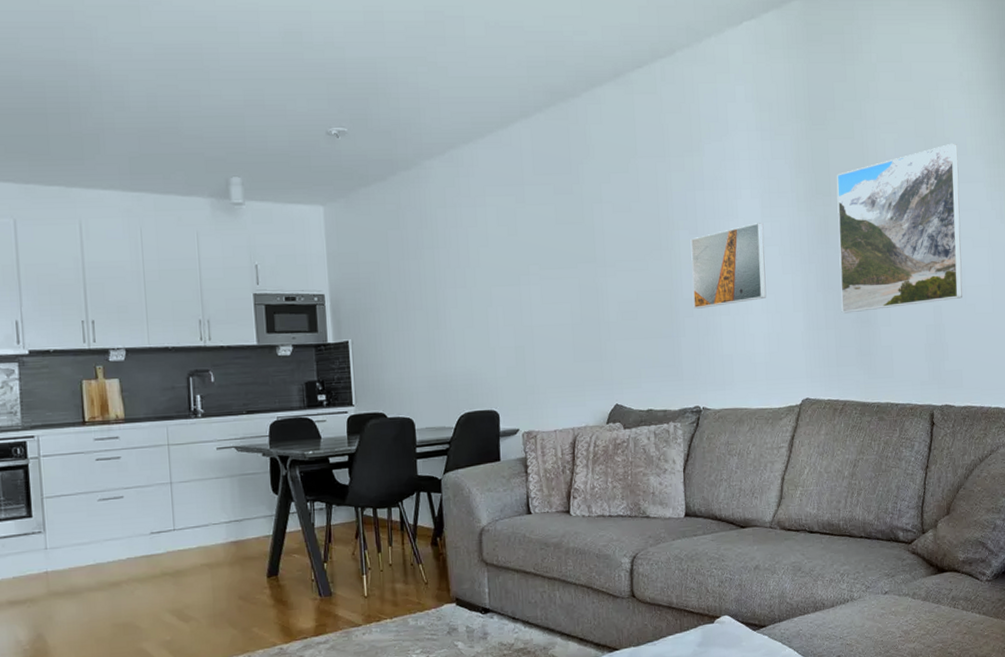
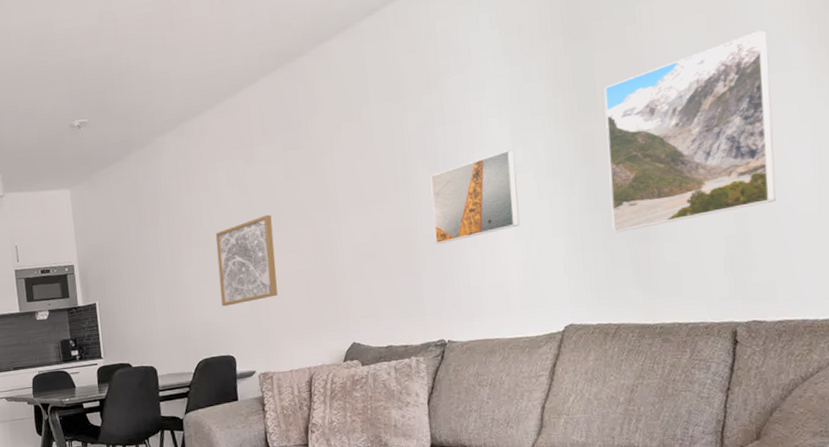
wall art: none [482,260,544,356] -> present [215,214,278,307]

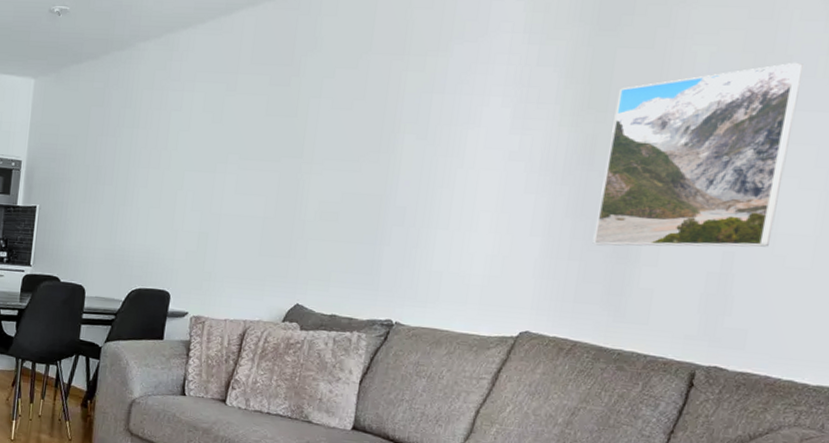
wall art: present [215,214,278,307] -> none [168,149,241,239]
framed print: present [430,149,520,244] -> none [405,134,511,219]

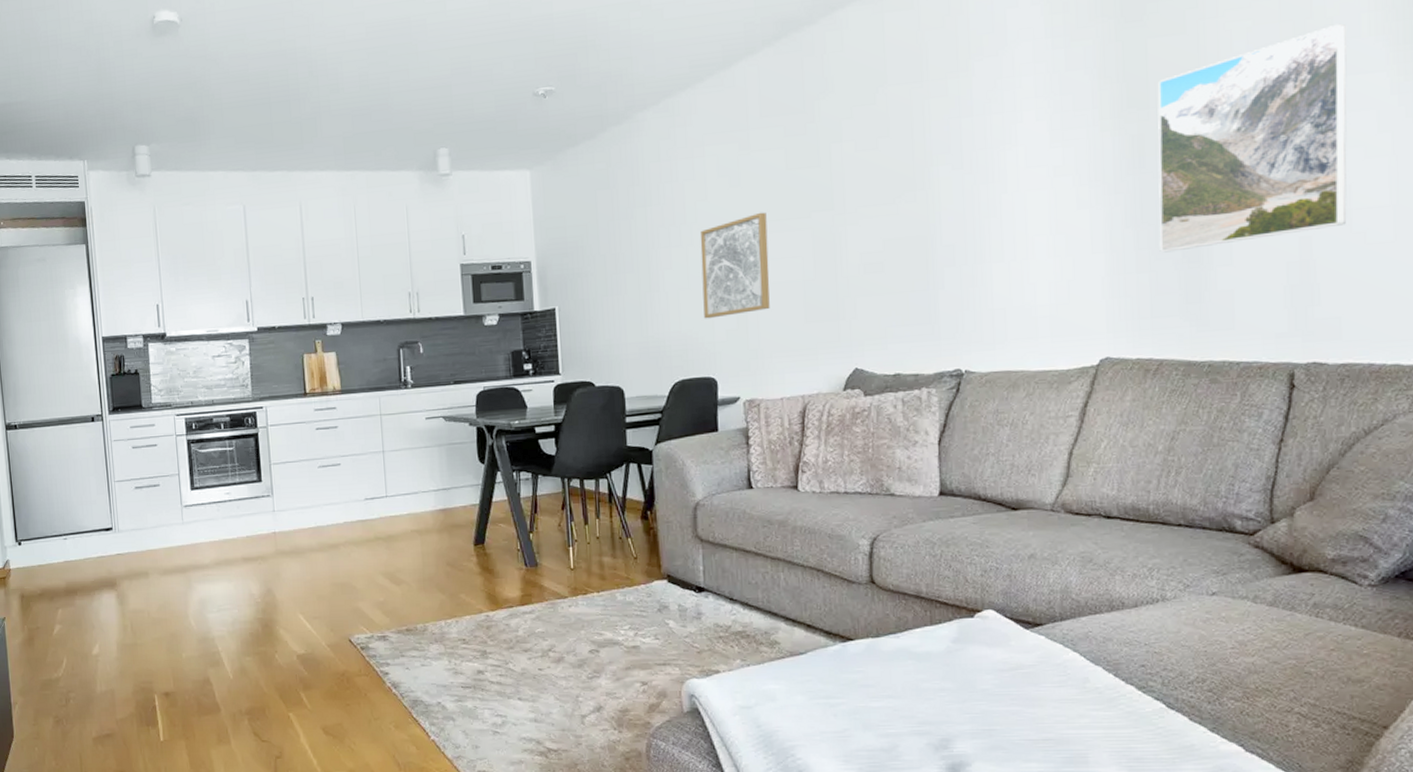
wall art: none [168,149,241,239] -> present [700,212,770,319]

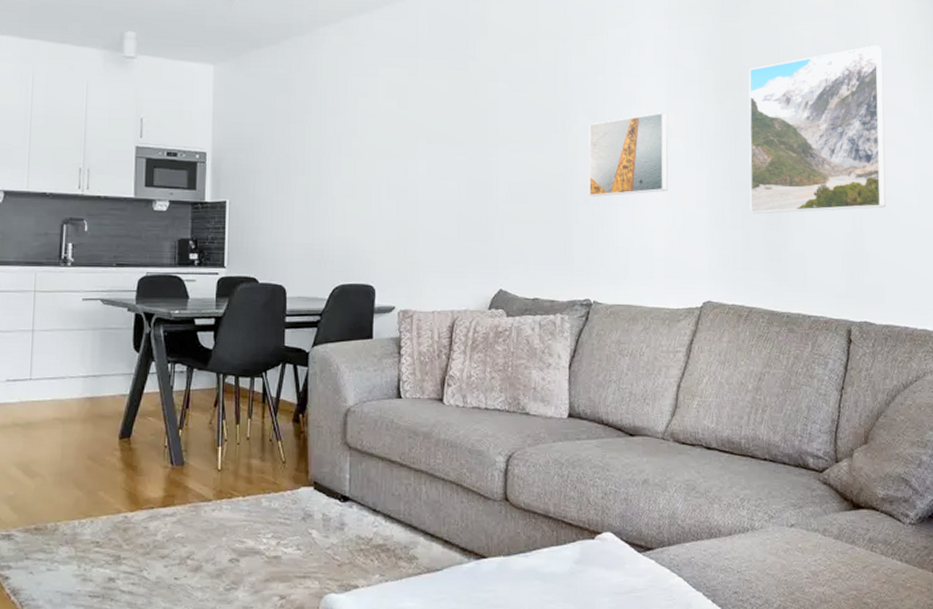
wall art: present [700,212,770,319] -> none [367,134,429,228]
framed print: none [953,149,1054,257] -> present [588,112,669,197]

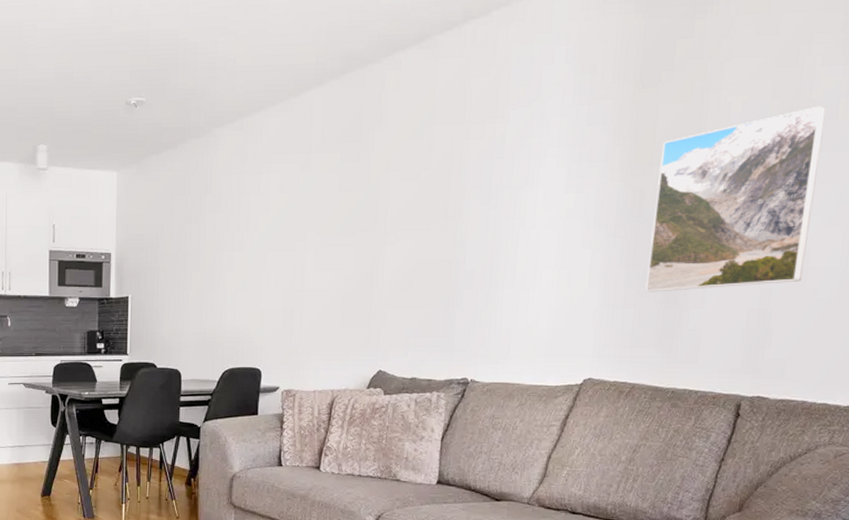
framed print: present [588,112,669,197] -> none [474,193,567,281]

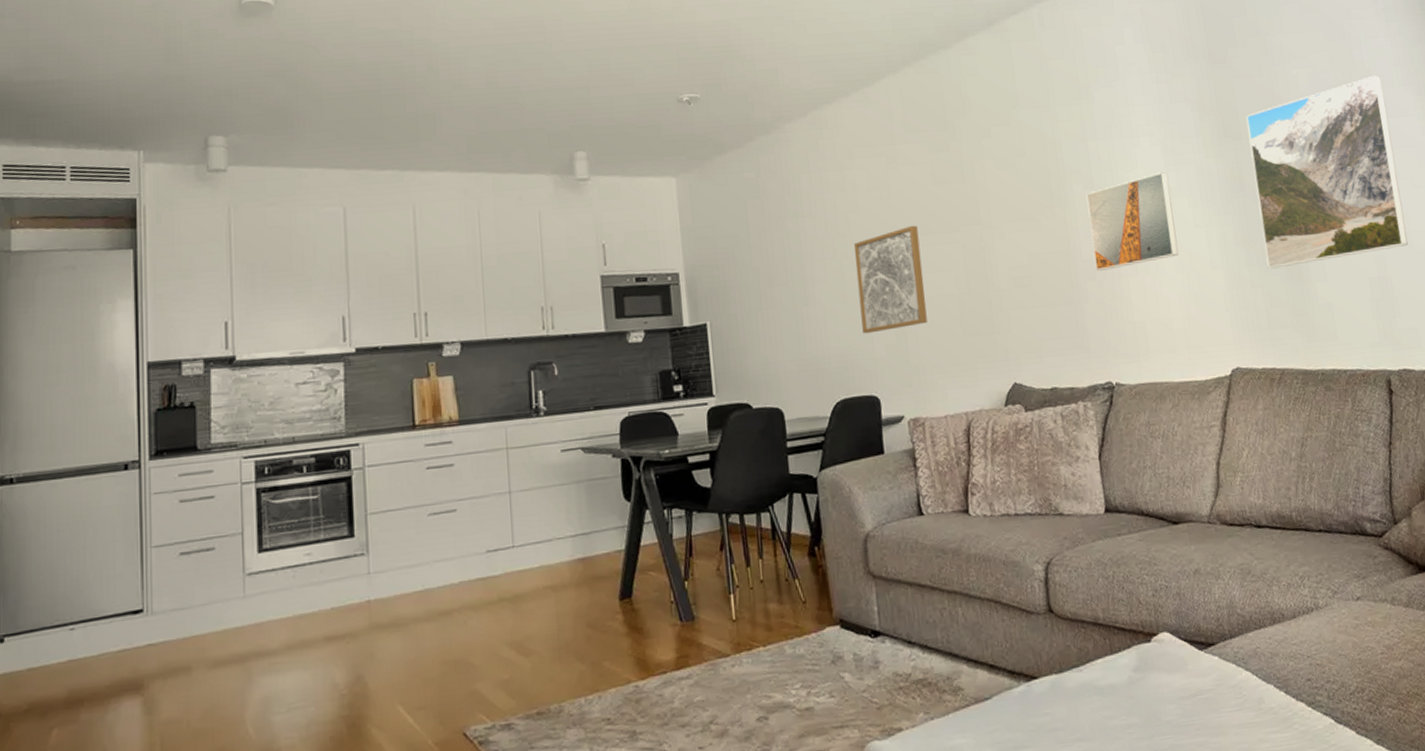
wall art: none [256,227,318,317] -> present [854,225,927,334]
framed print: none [474,193,567,281] -> present [1086,172,1179,271]

